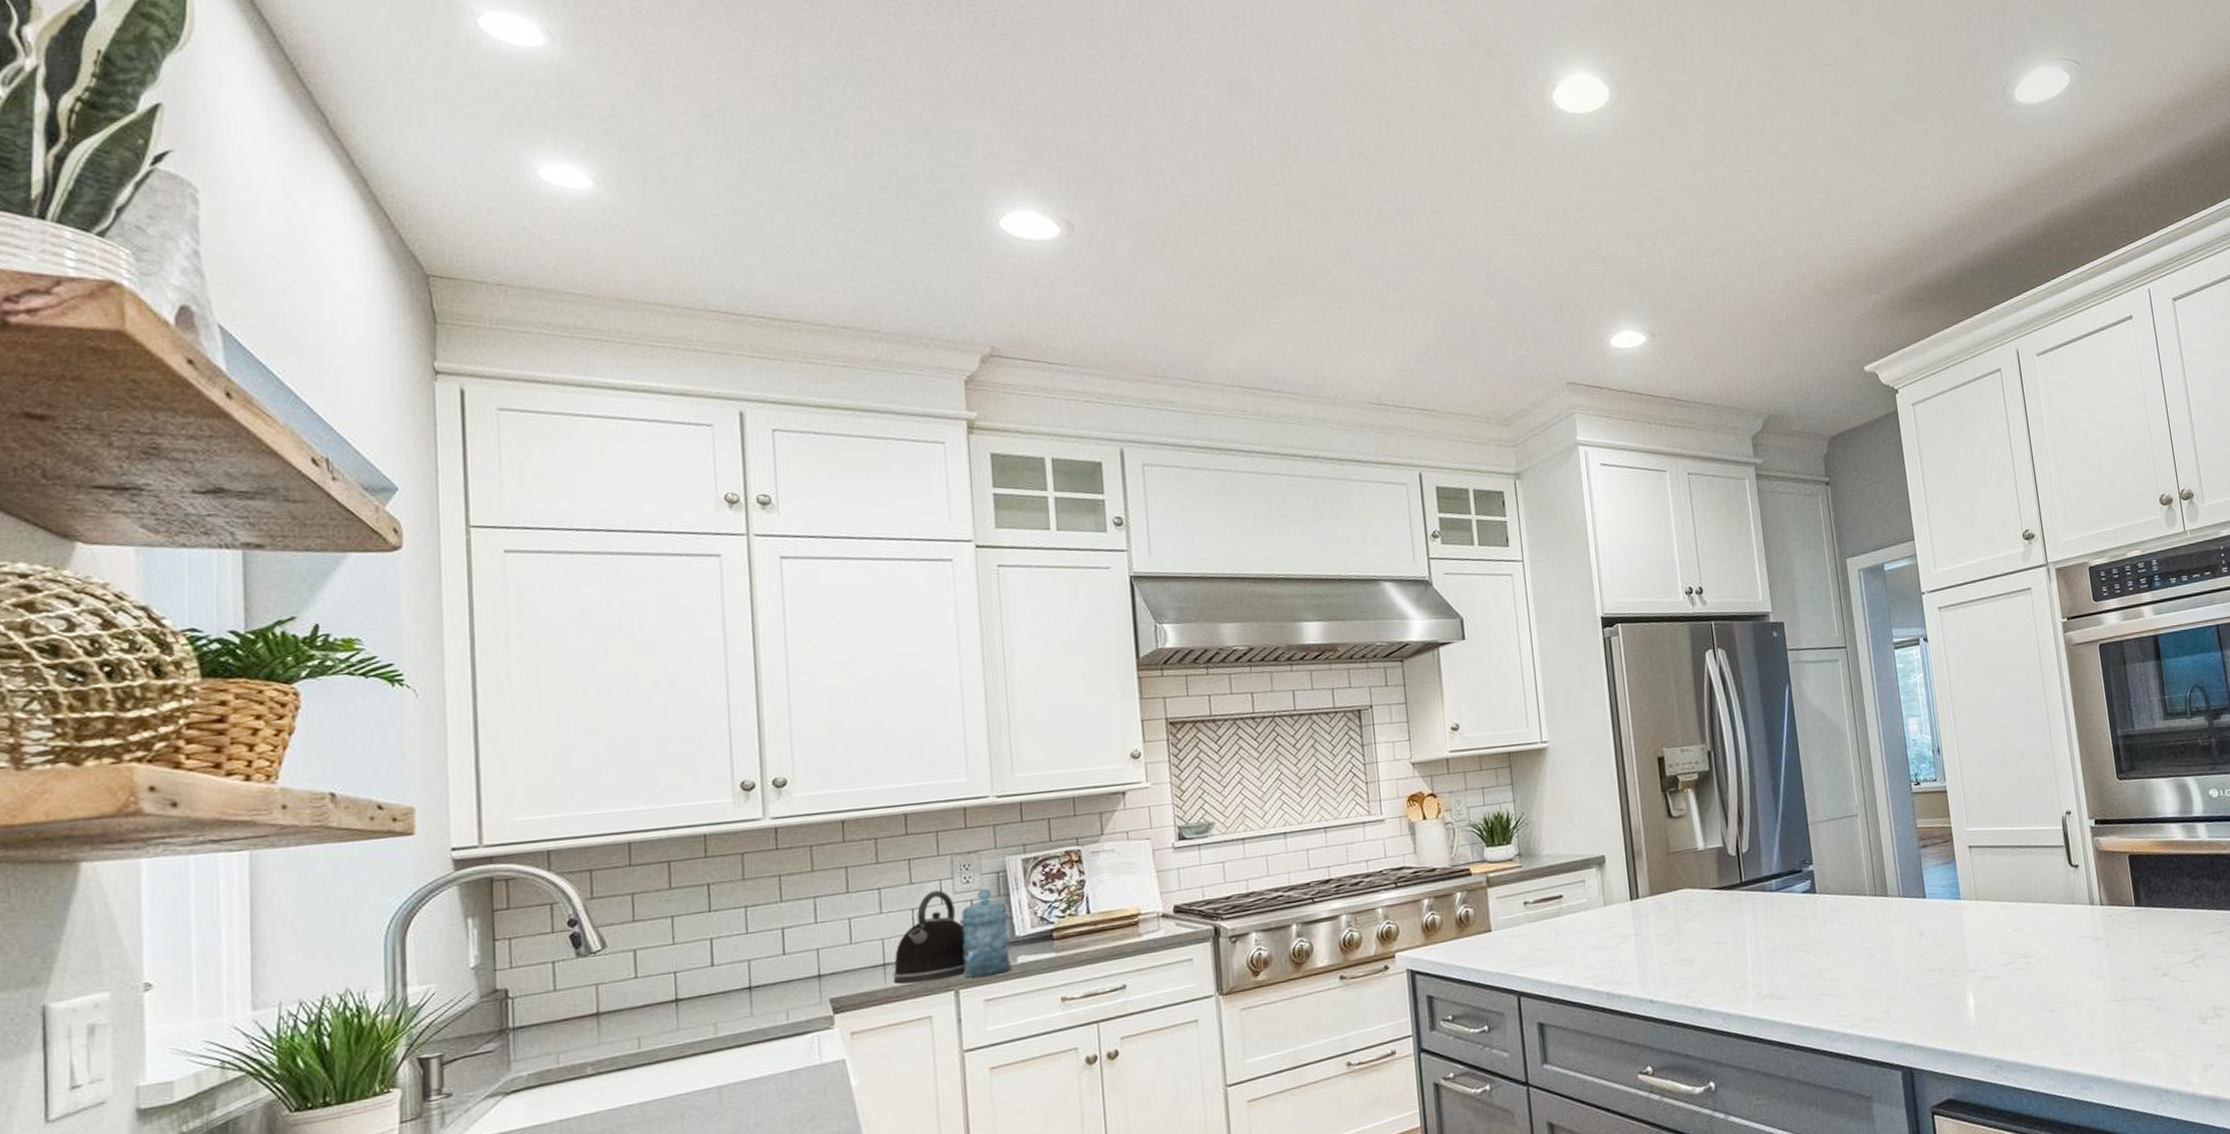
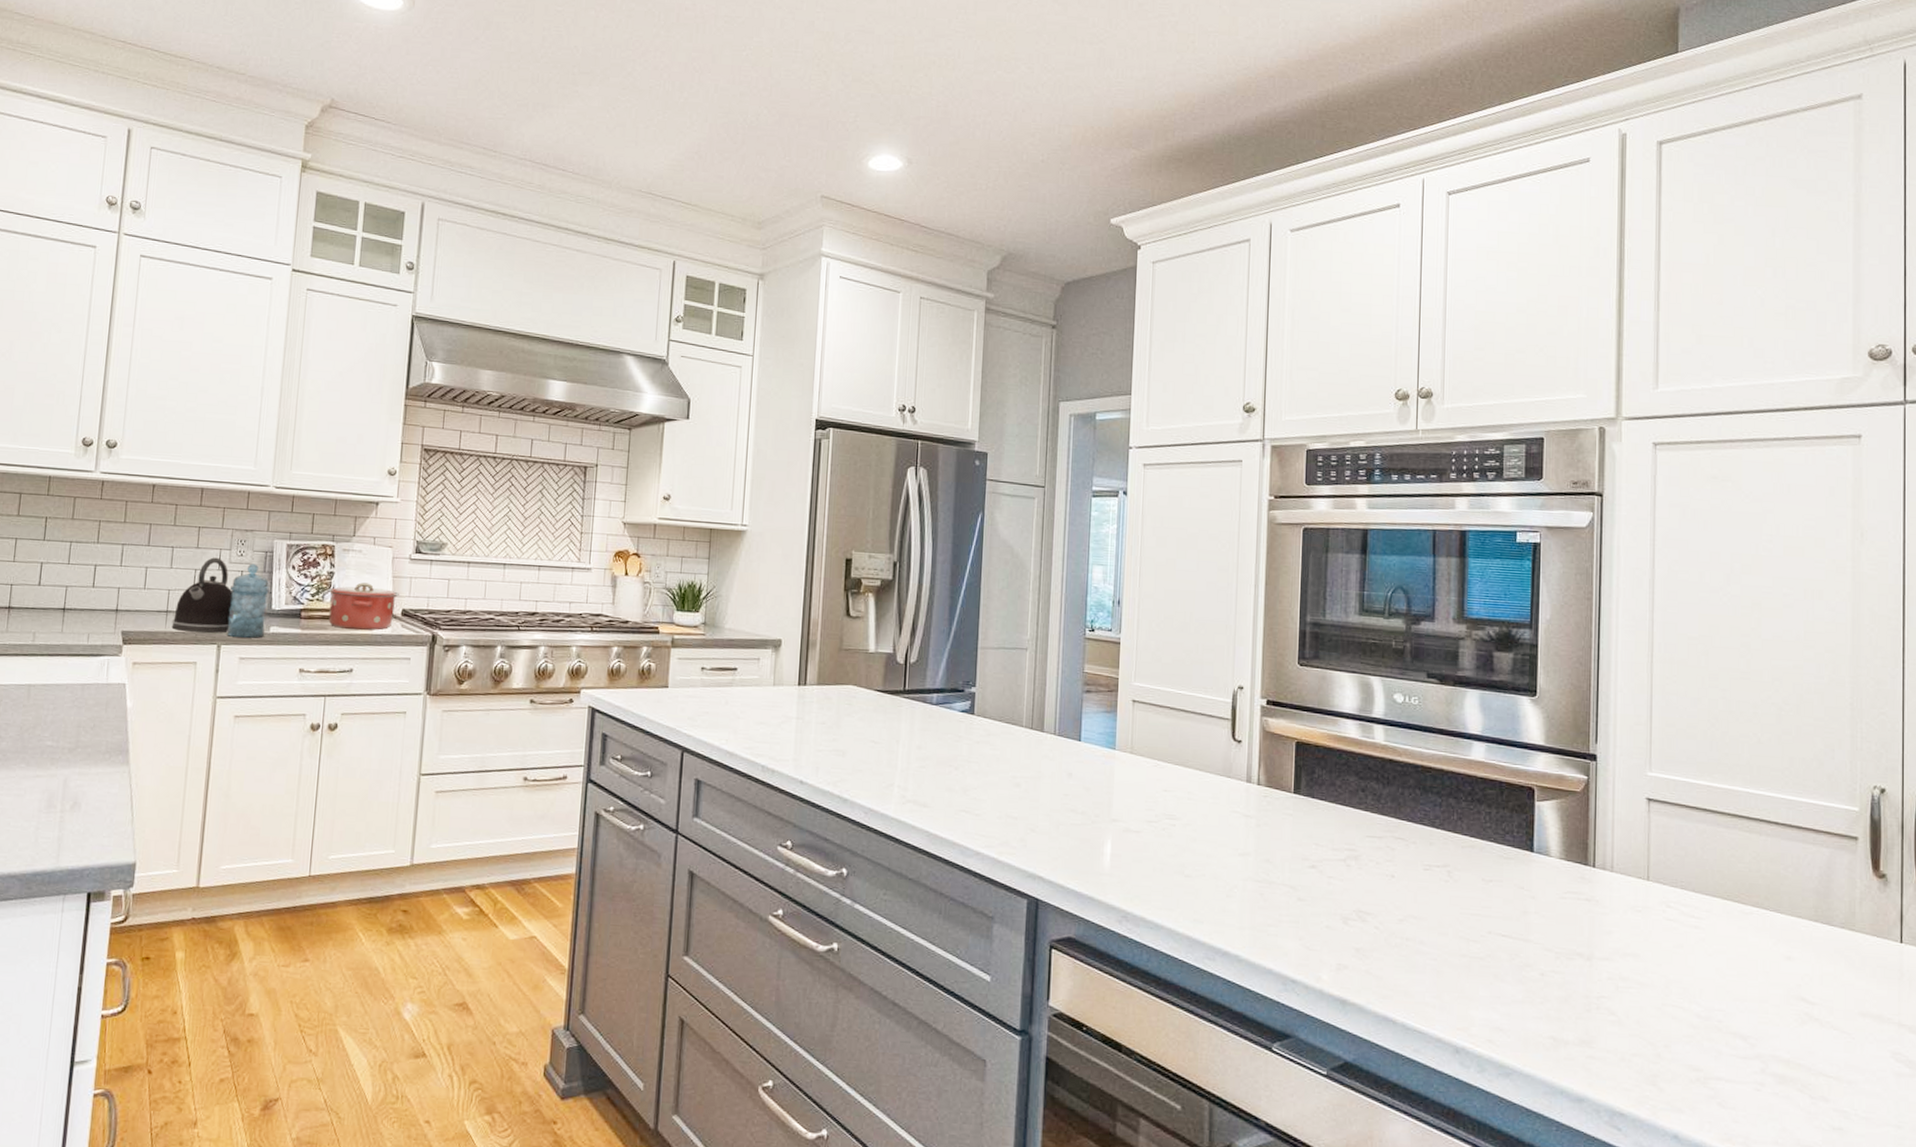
casserole: none [1080,884,1167,942] -> present [327,582,399,631]

